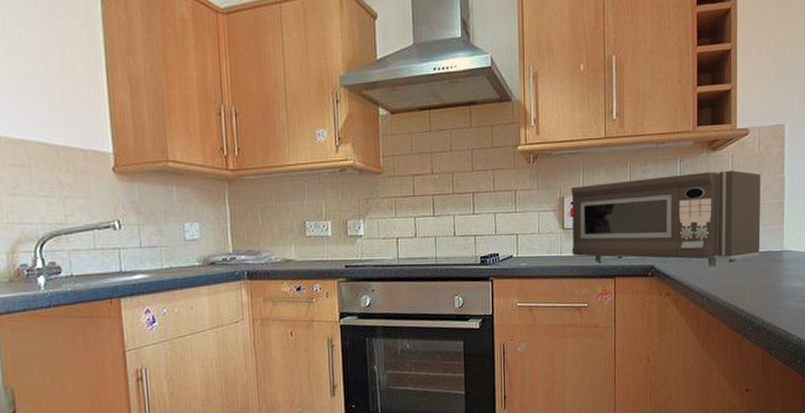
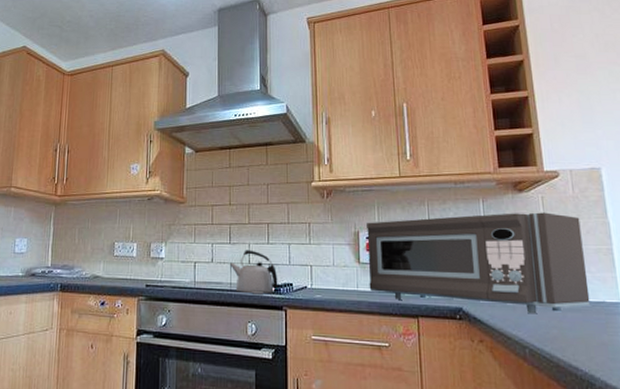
kettle: none [433,221,484,267] -> present [229,249,278,294]

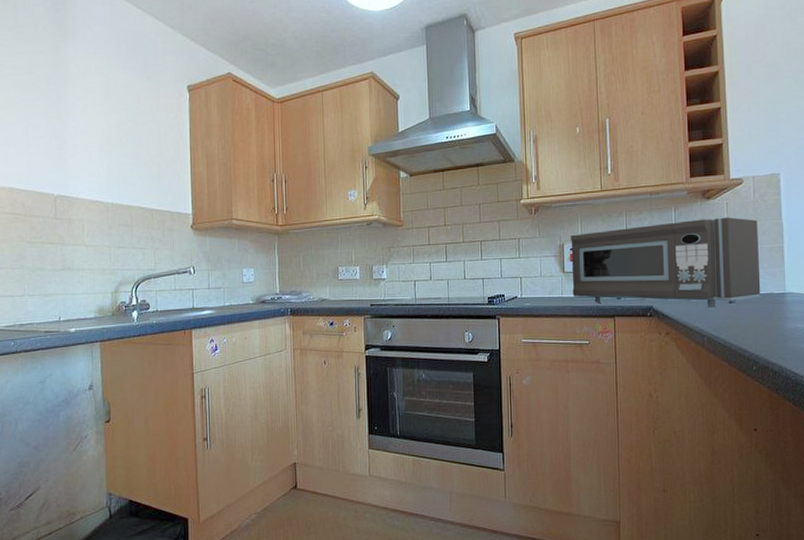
kettle: present [229,249,278,294] -> none [446,266,492,306]

